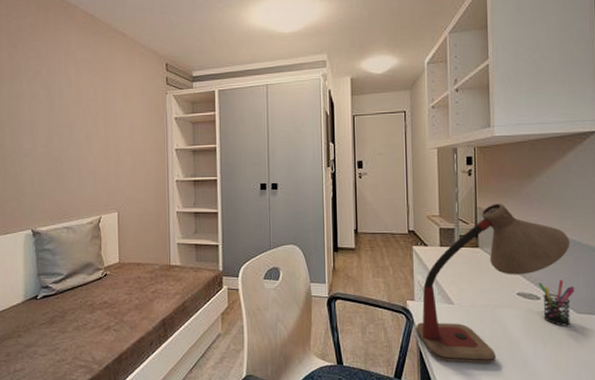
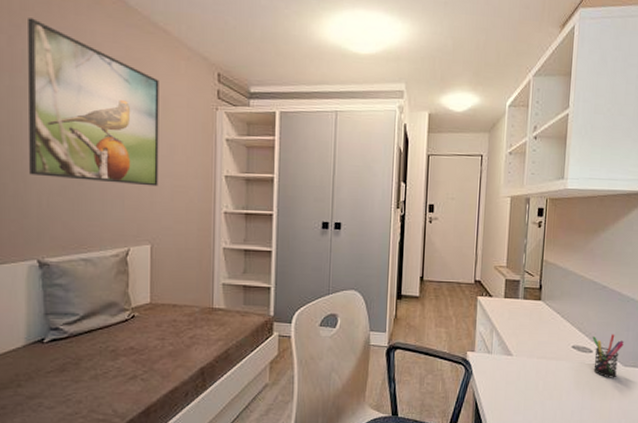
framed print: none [22,37,122,163] -> present [28,18,159,187]
desk lamp: present [415,203,571,364] -> none [473,257,625,414]

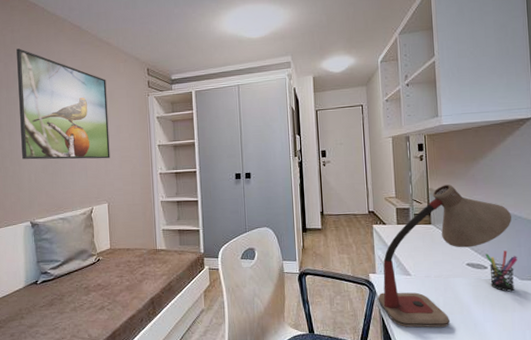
desk lamp: none [473,257,625,414] -> present [377,184,512,328]

